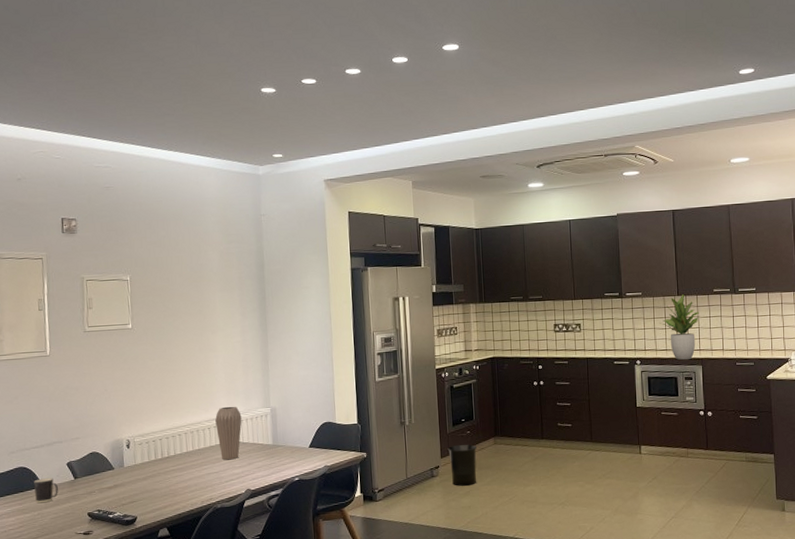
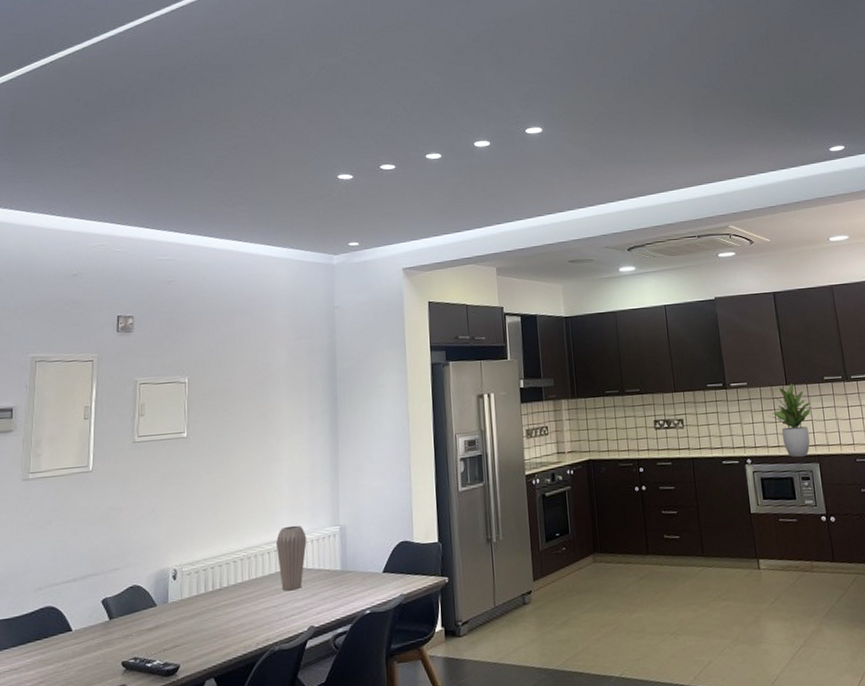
mug: present [34,478,58,503] -> none [61,619,89,652]
waste bin: present [448,444,478,486] -> none [541,563,575,615]

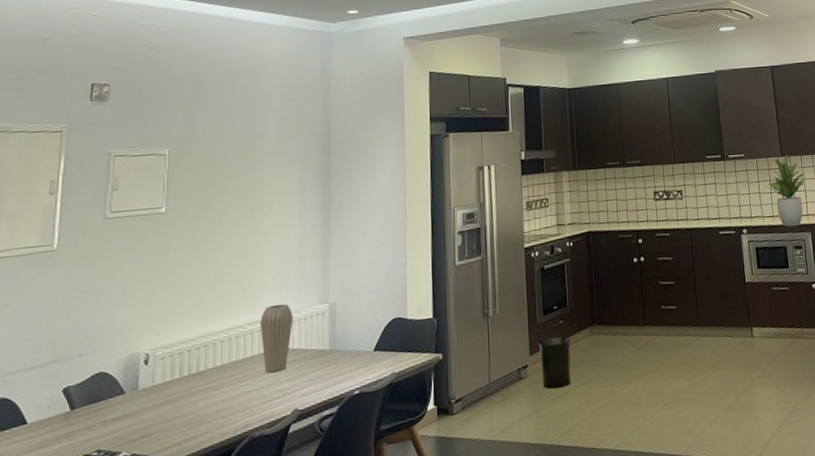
waste bin: none [541,563,575,615] -> present [538,336,572,389]

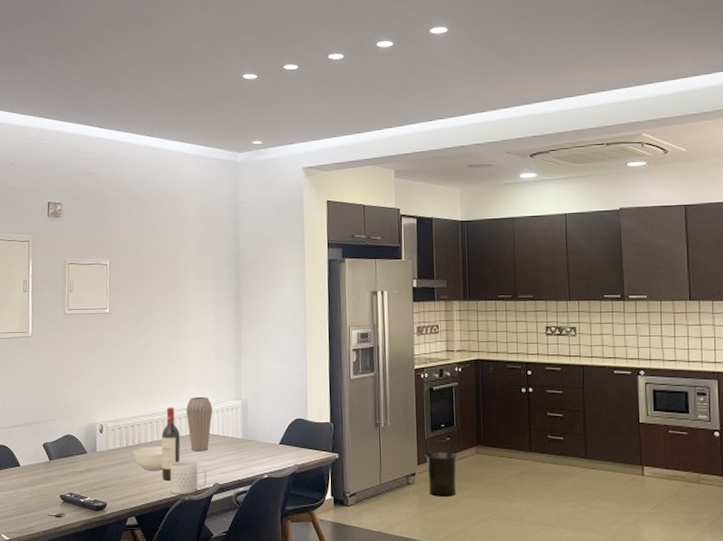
bowl: none [187,372,228,405] -> present [132,446,163,470]
wine bottle: none [225,321,251,415] -> present [161,407,181,480]
mug: none [236,385,283,431] -> present [170,461,207,494]
potted plant: present [764,155,805,227] -> none [667,299,715,373]

